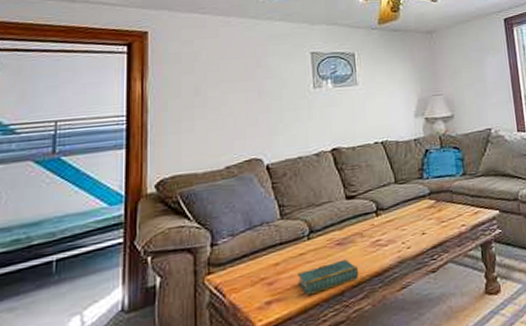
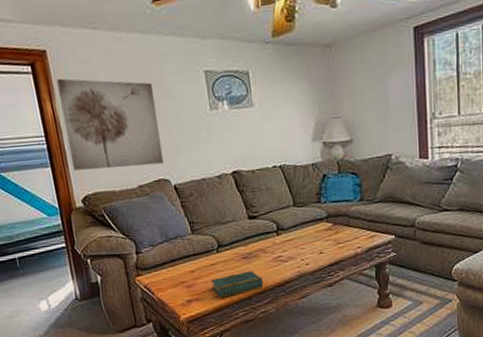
wall art: none [153,58,258,152] -> present [56,78,164,171]

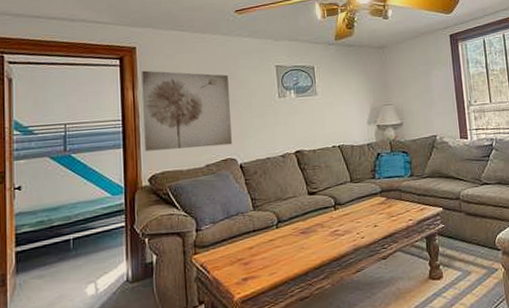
book: present [211,270,263,298] -> none [269,245,320,275]

